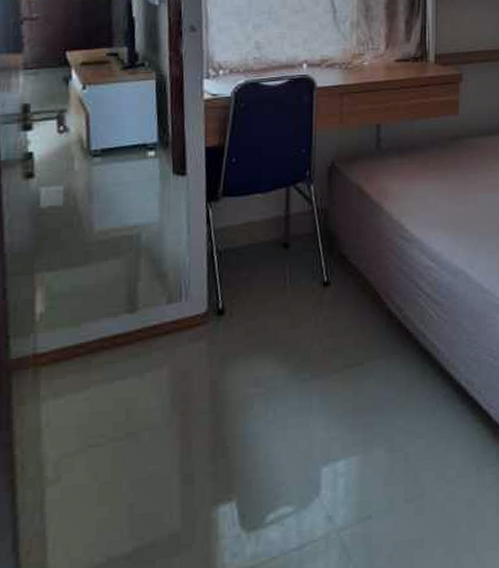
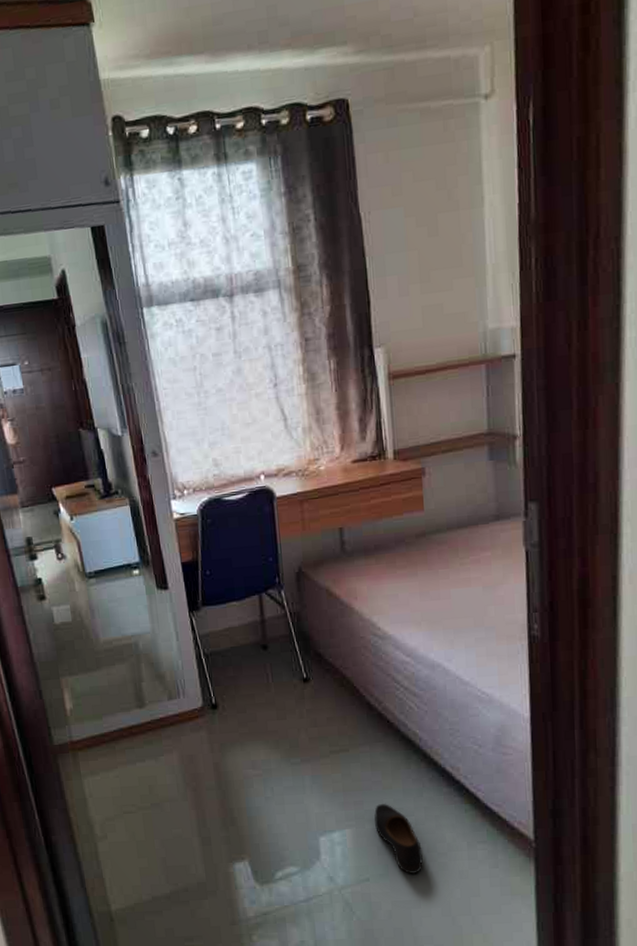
shoe: none [384,425,430,507] -> present [374,804,423,874]

